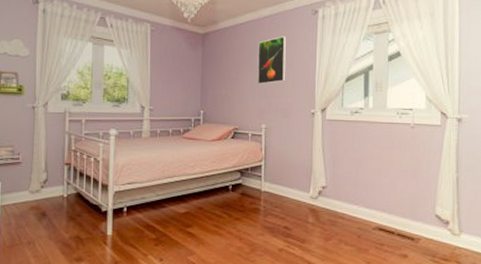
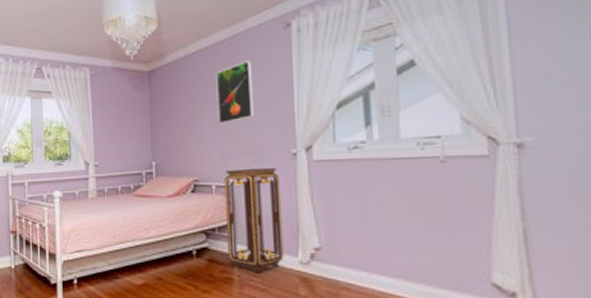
pedestal table: none [257,122,301,204] -> present [223,168,284,272]

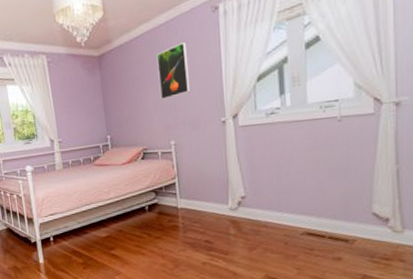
pedestal table: present [223,168,284,272] -> none [167,134,218,219]

